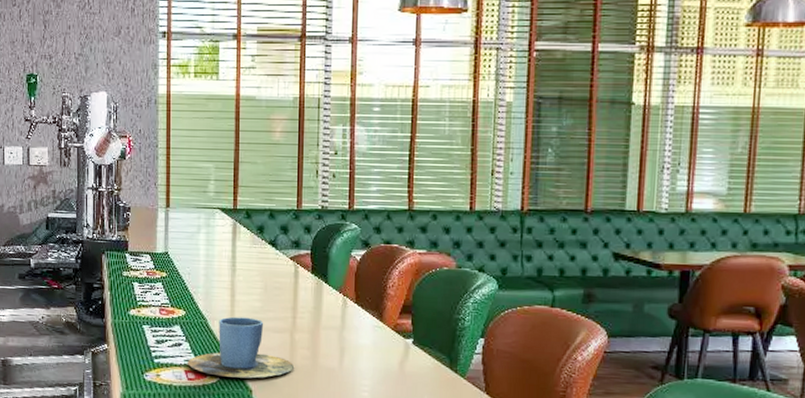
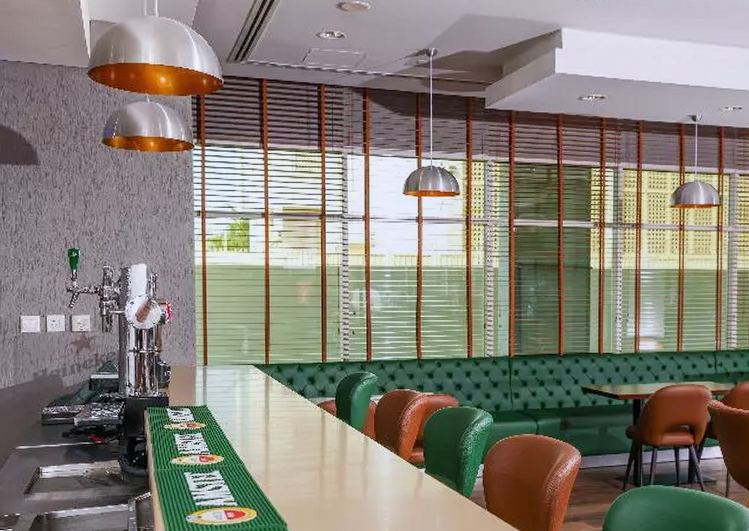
cup: present [188,316,294,379] -> none [227,459,323,514]

